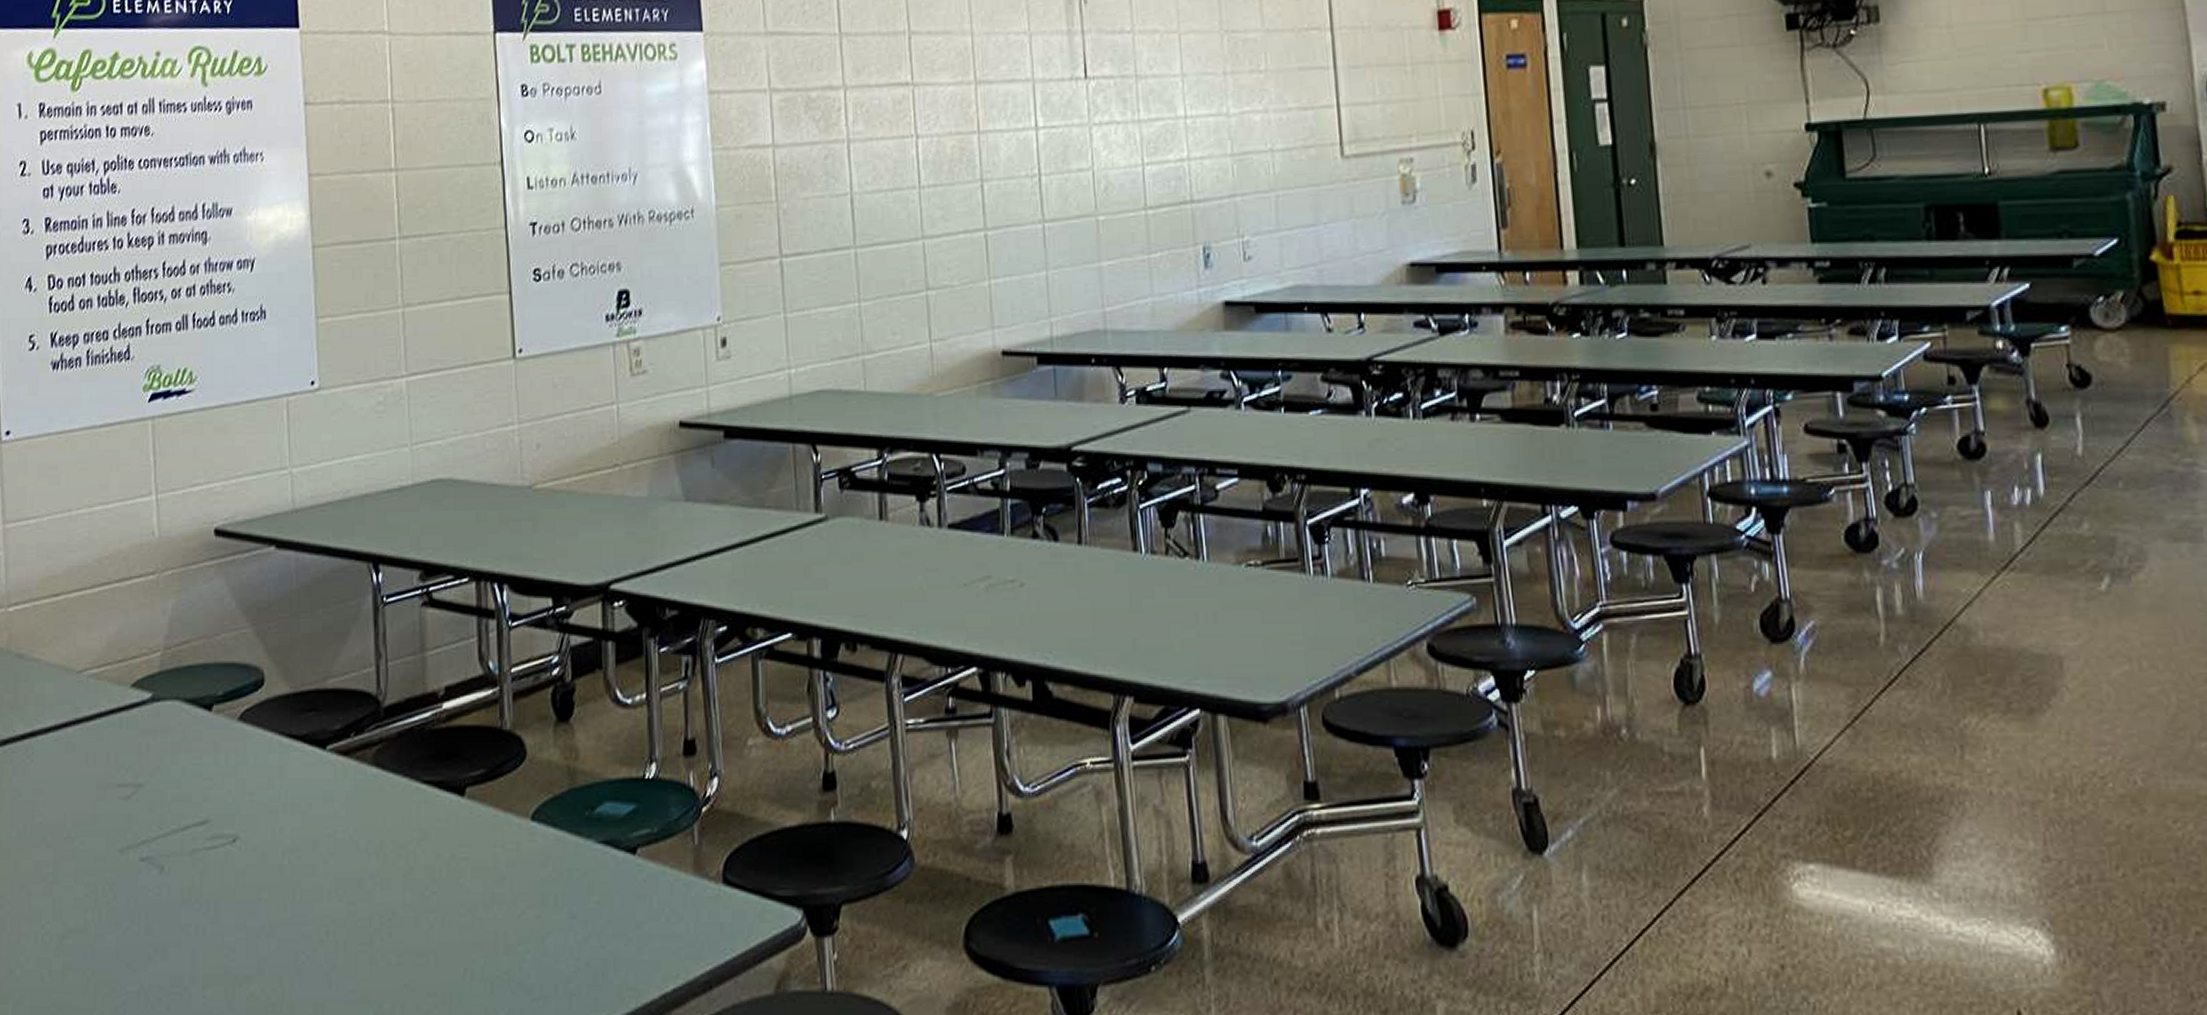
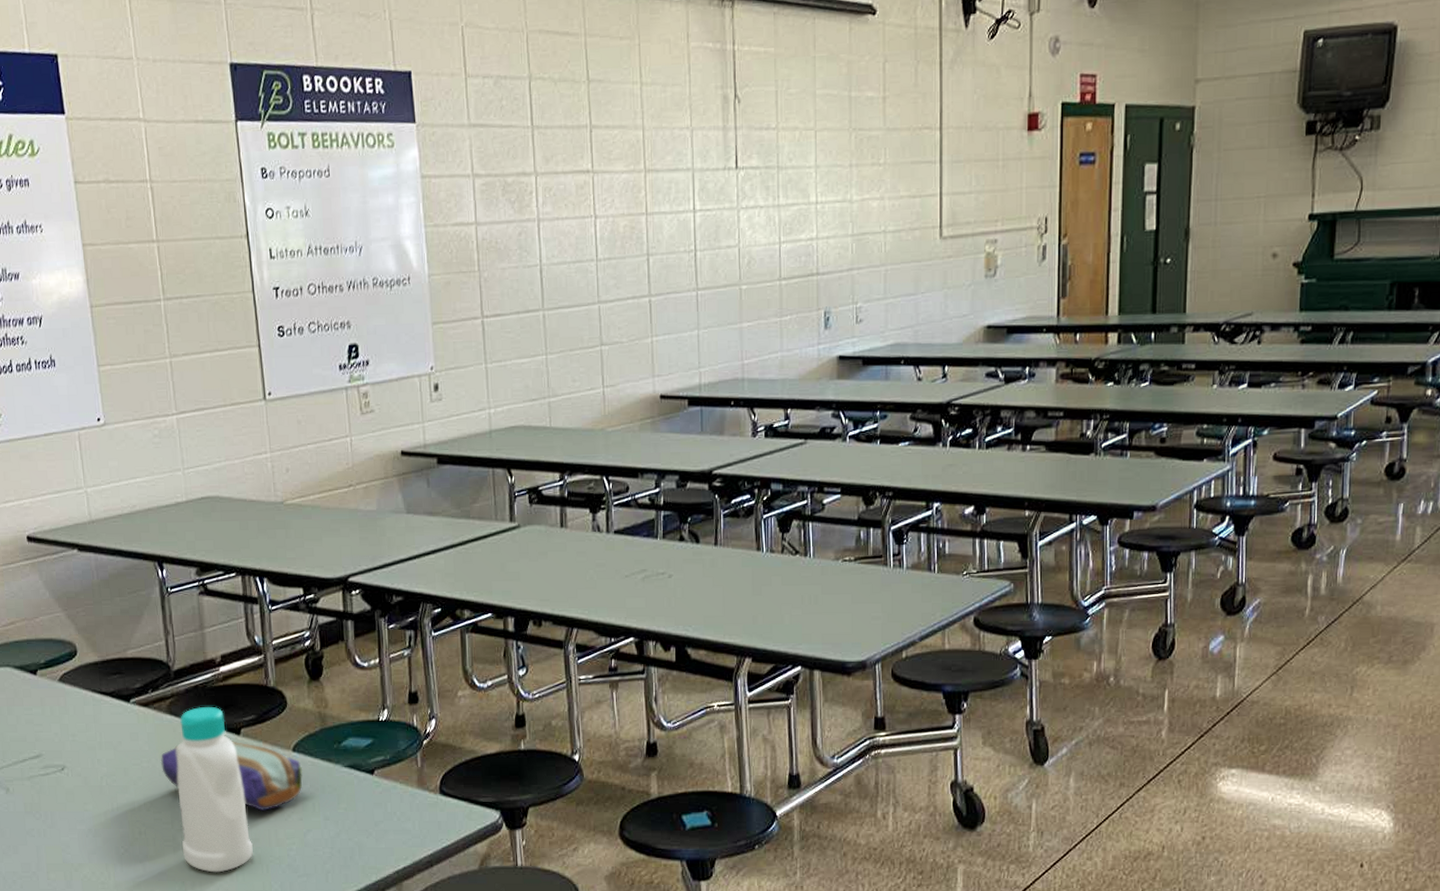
pencil case: none [360,804,544,903] -> present [160,741,303,811]
bottle: none [379,756,475,992] -> present [176,706,254,873]

